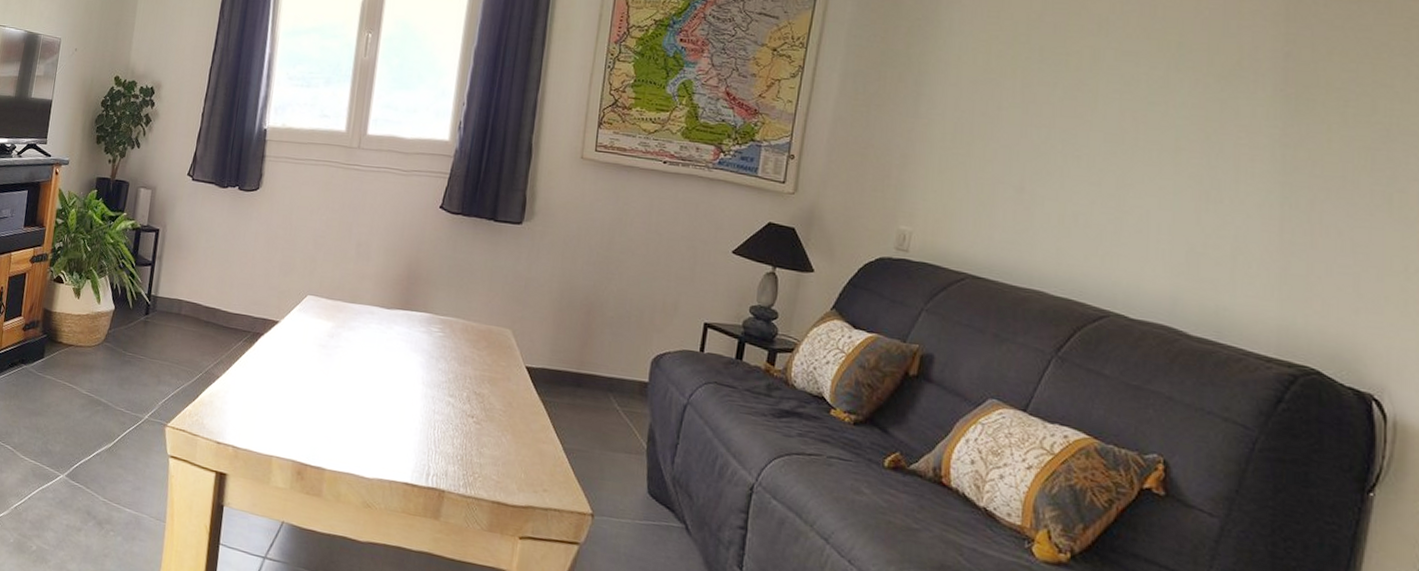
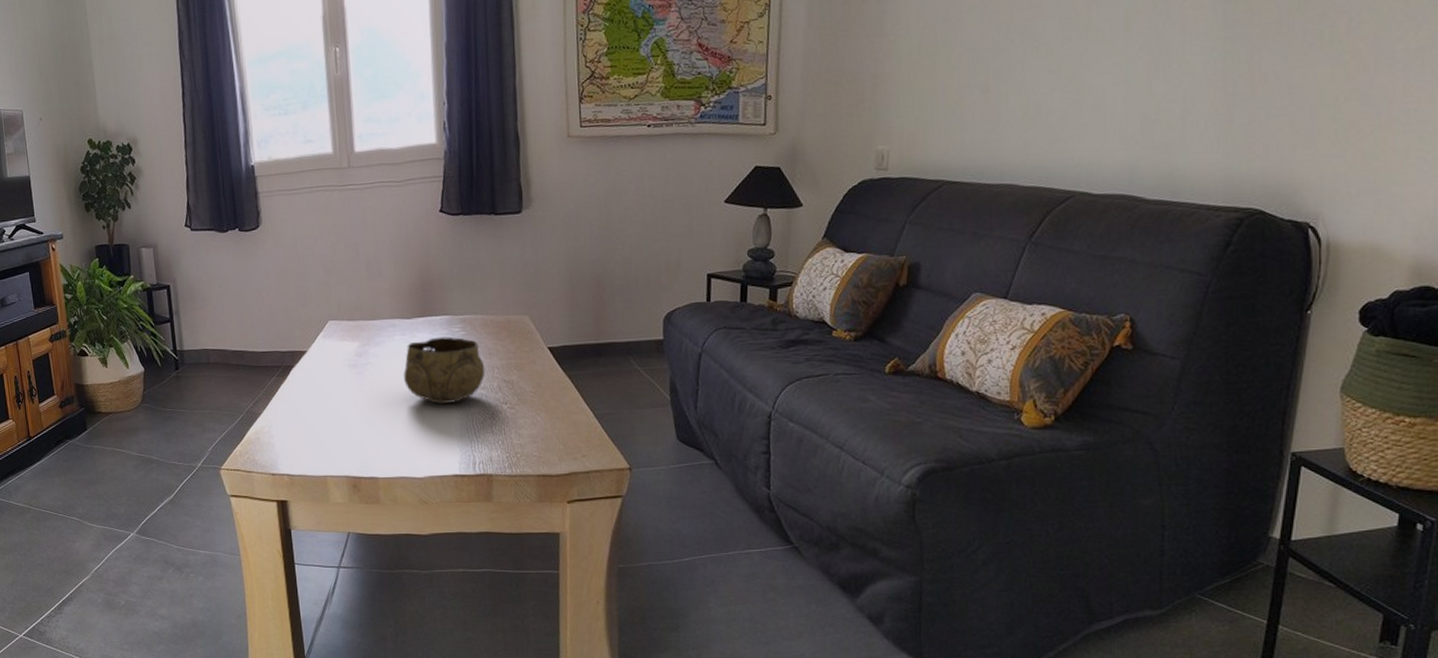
decorative bowl: none [371,333,458,406] -> present [404,336,485,404]

